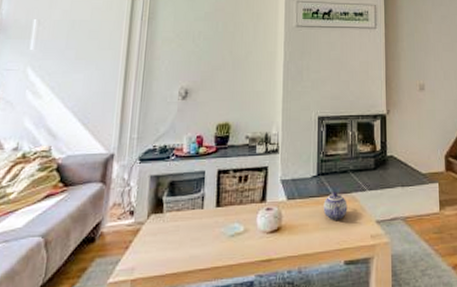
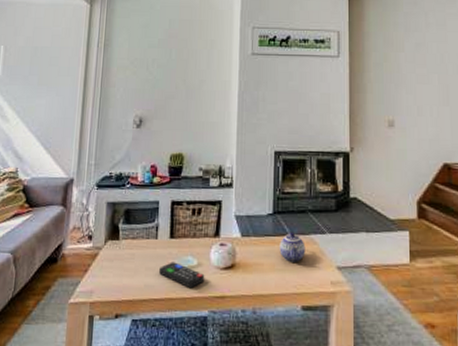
remote control: none [205,230,251,255] -> present [159,262,205,289]

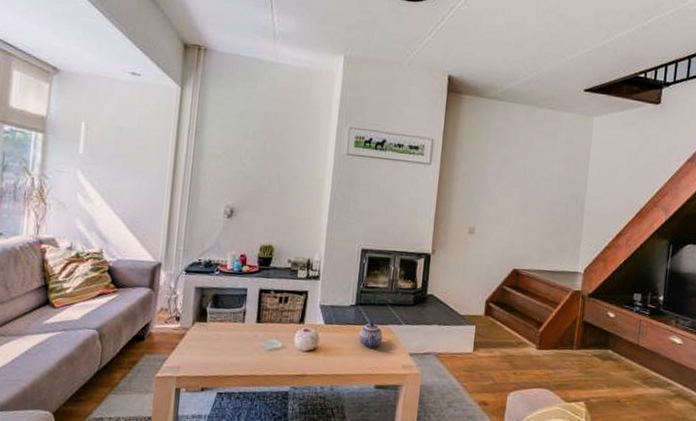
remote control: present [159,262,205,289] -> none [245,343,288,368]

